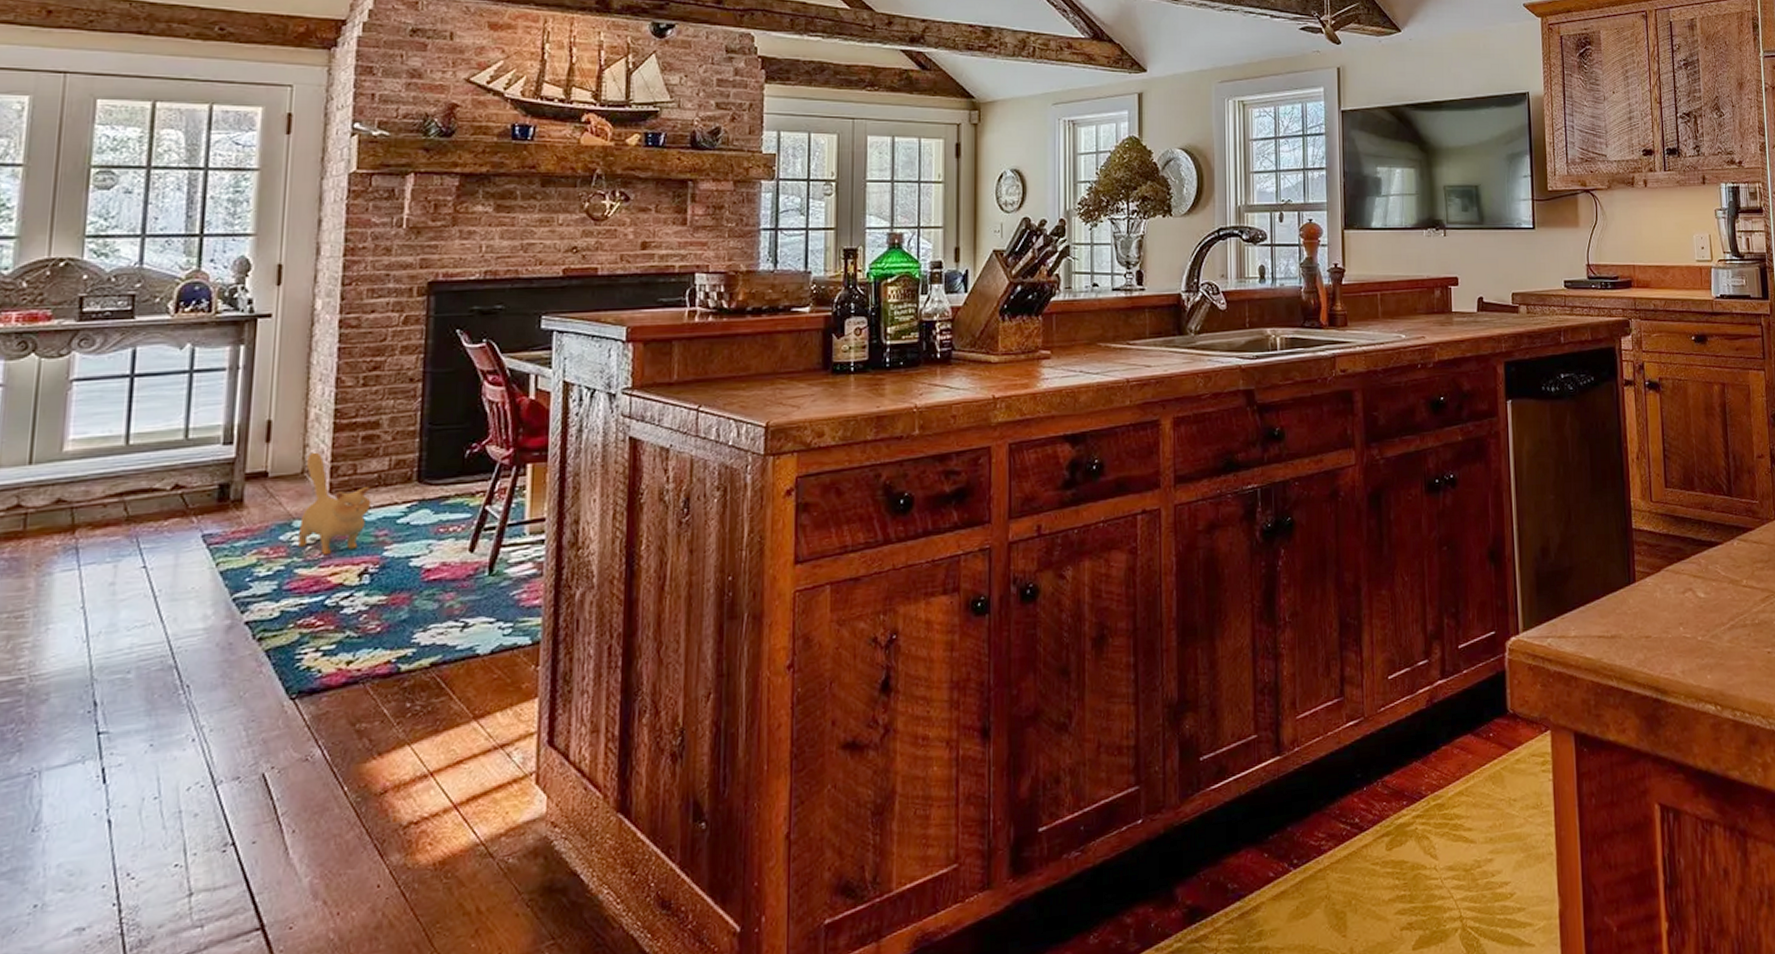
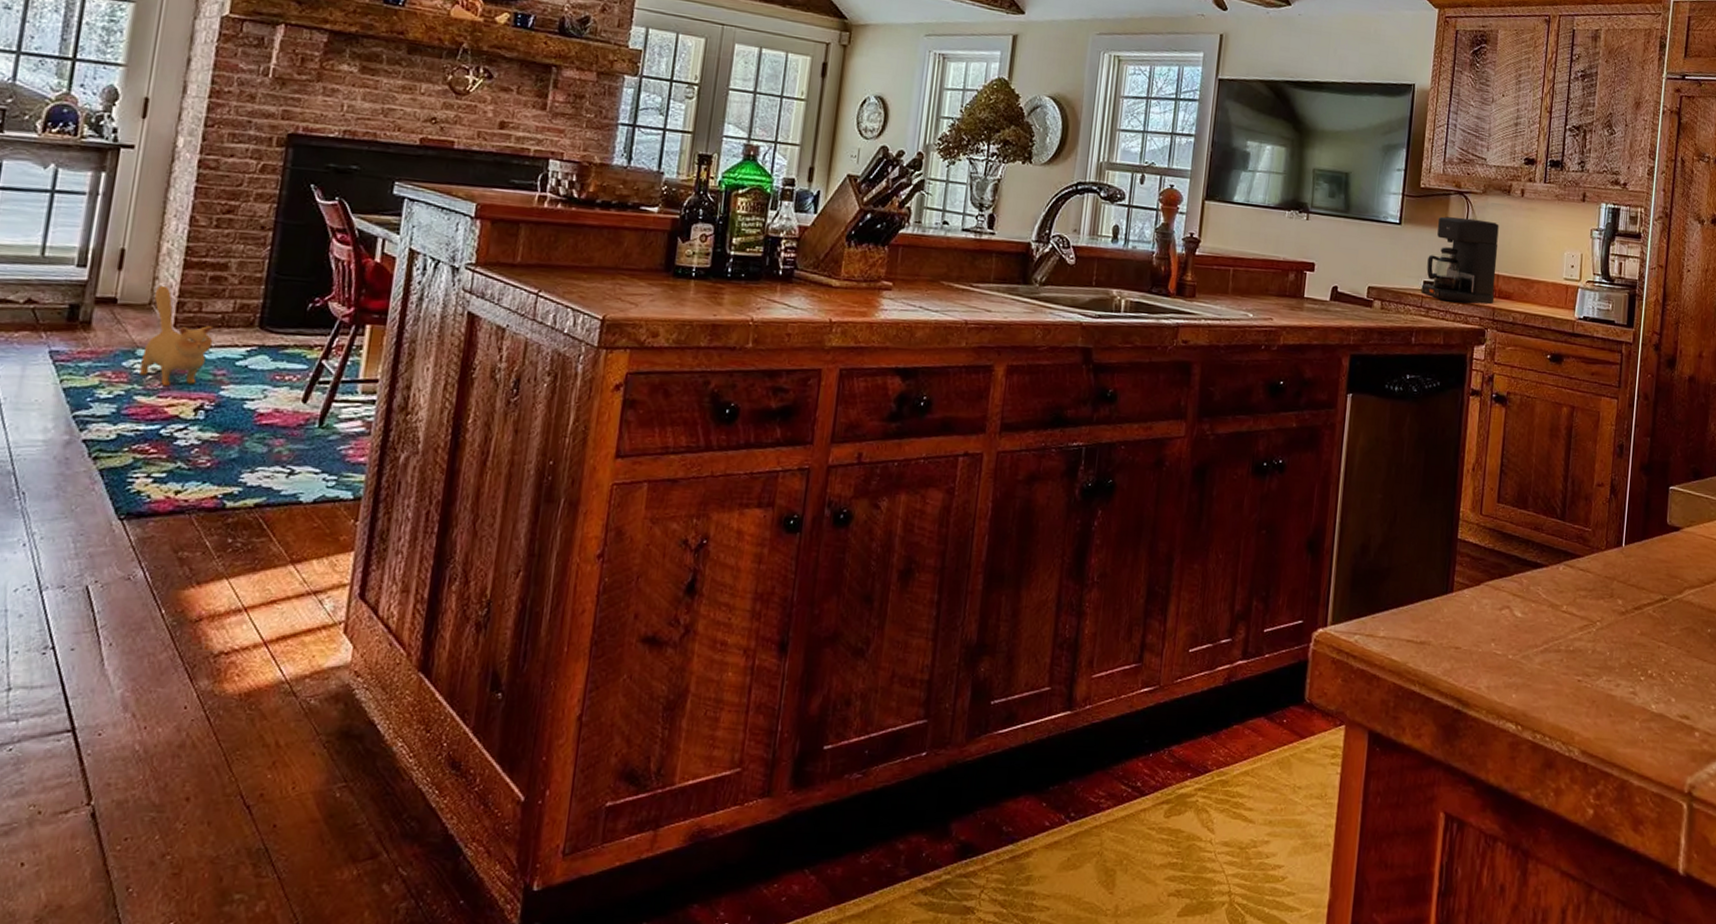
coffee maker: none [1563,214,1634,298] -> present [1421,216,1499,305]

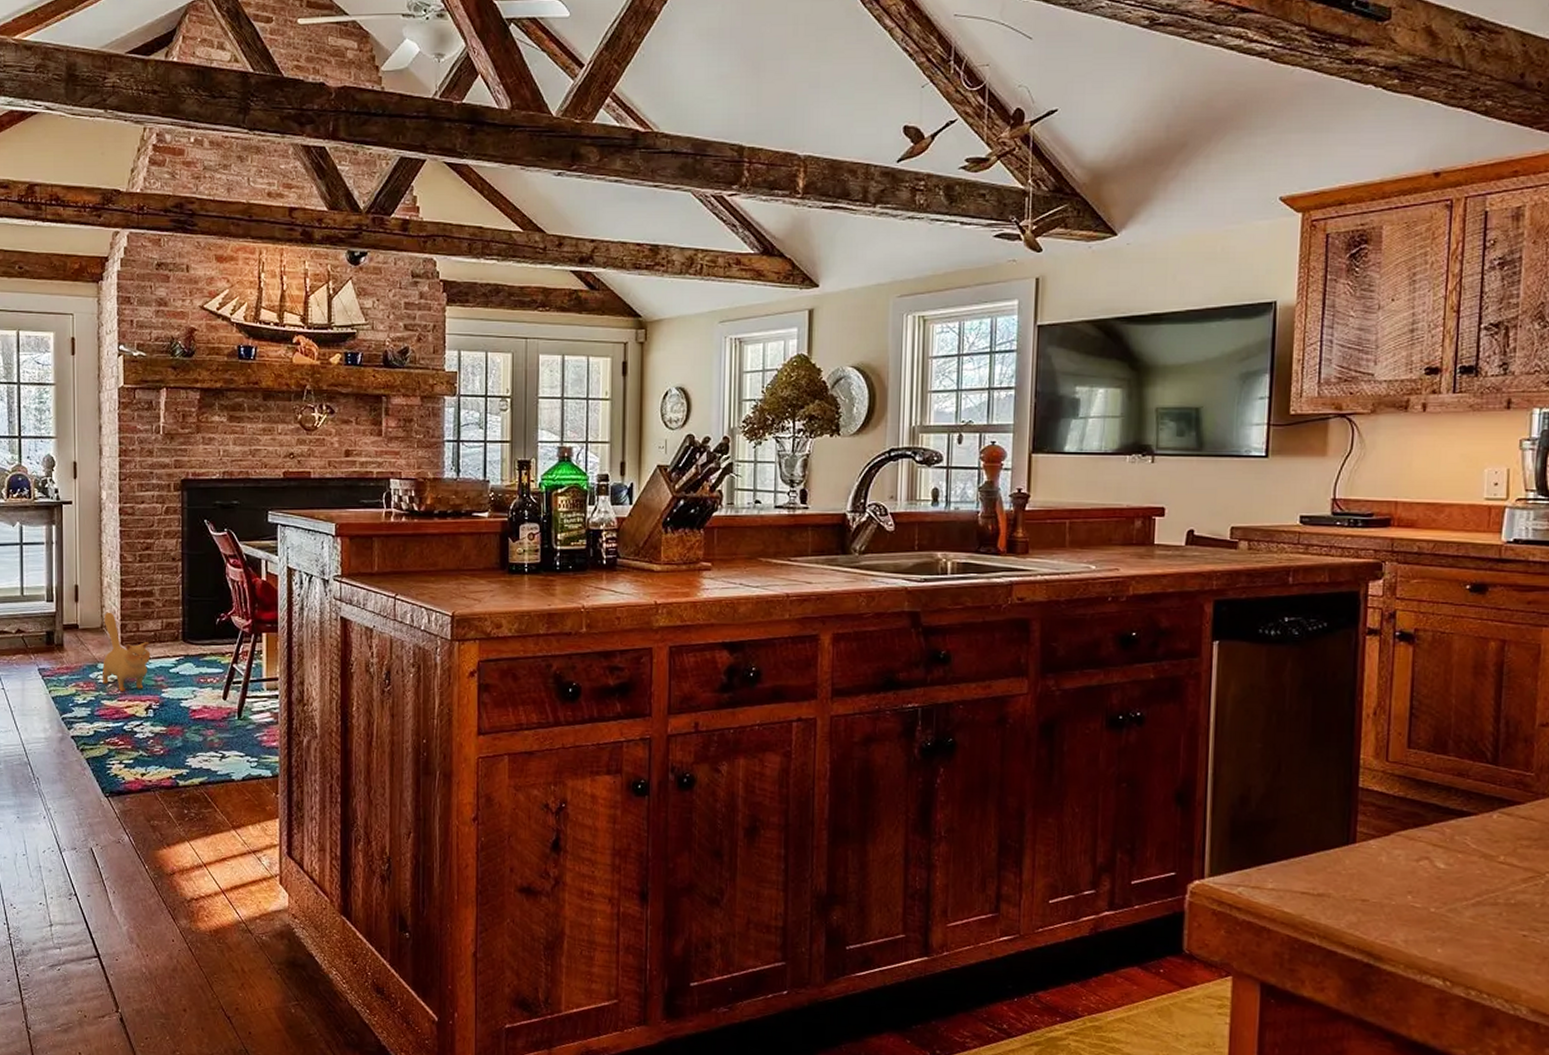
coffee maker: present [1421,216,1499,305] -> none [1297,442,1395,536]

